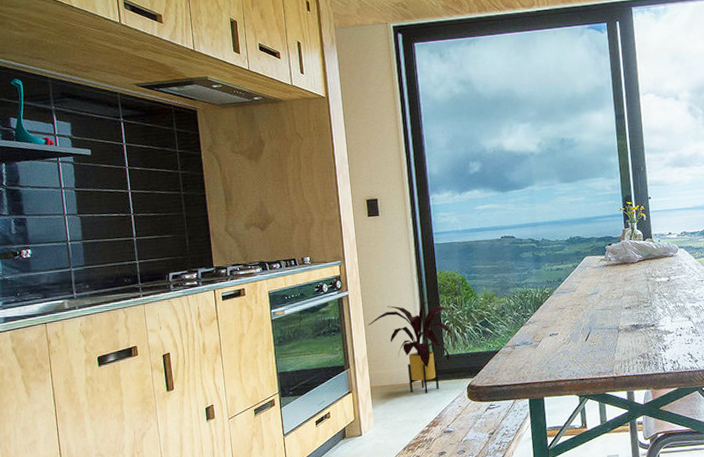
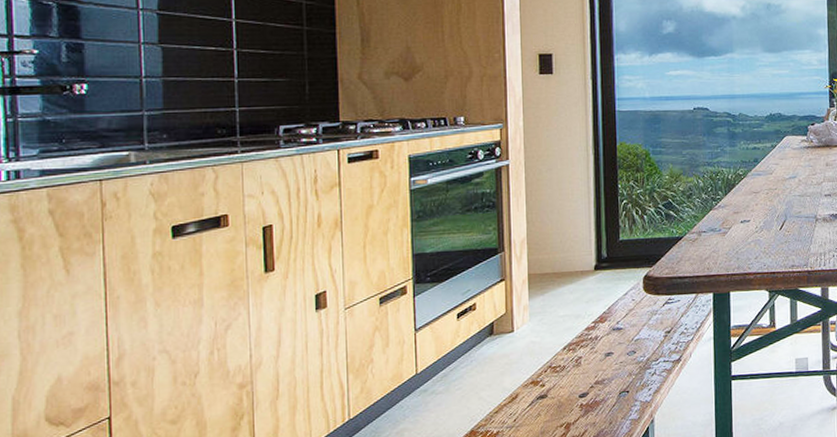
house plant: present [367,301,455,394] -> none [529,177,635,284]

